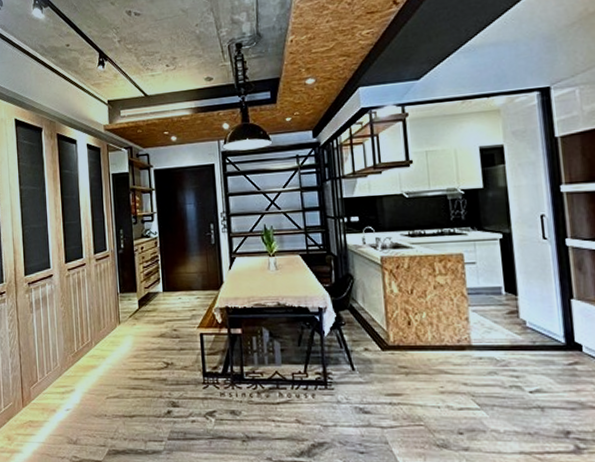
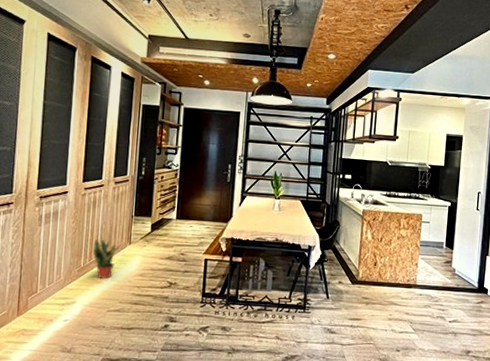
potted plant: none [83,320,111,364] -> present [92,238,121,280]

